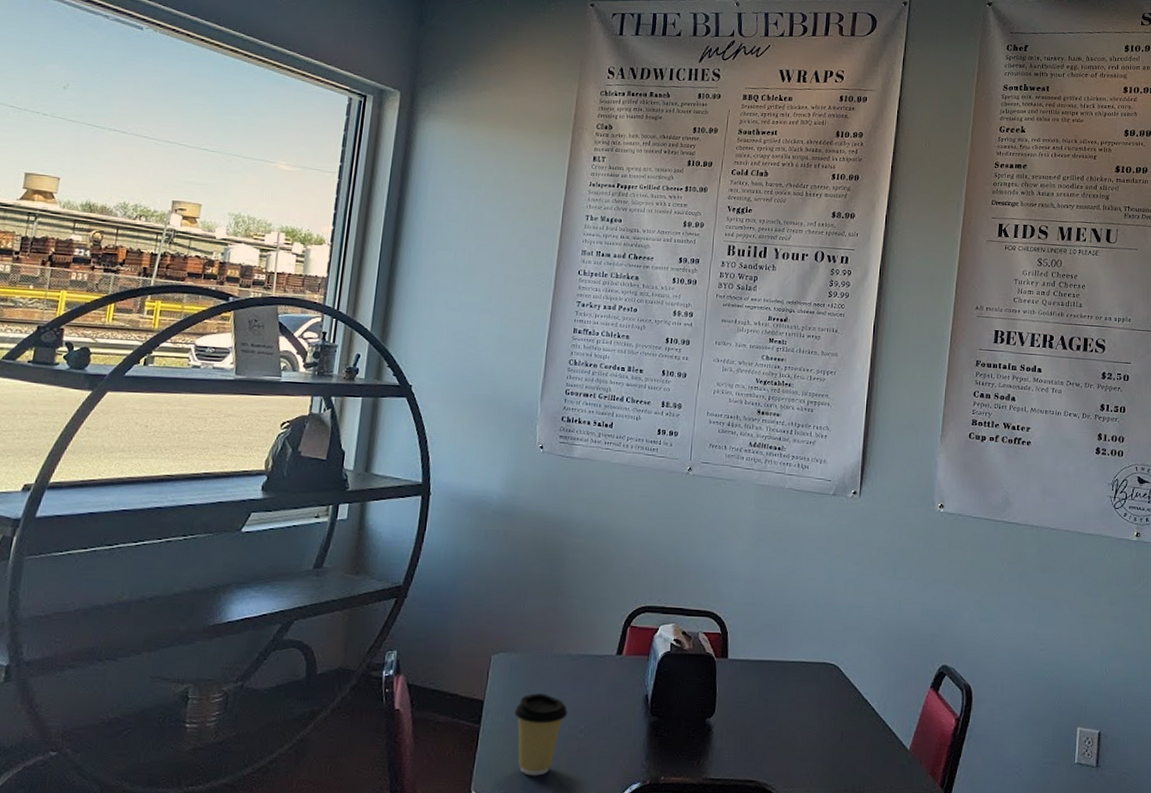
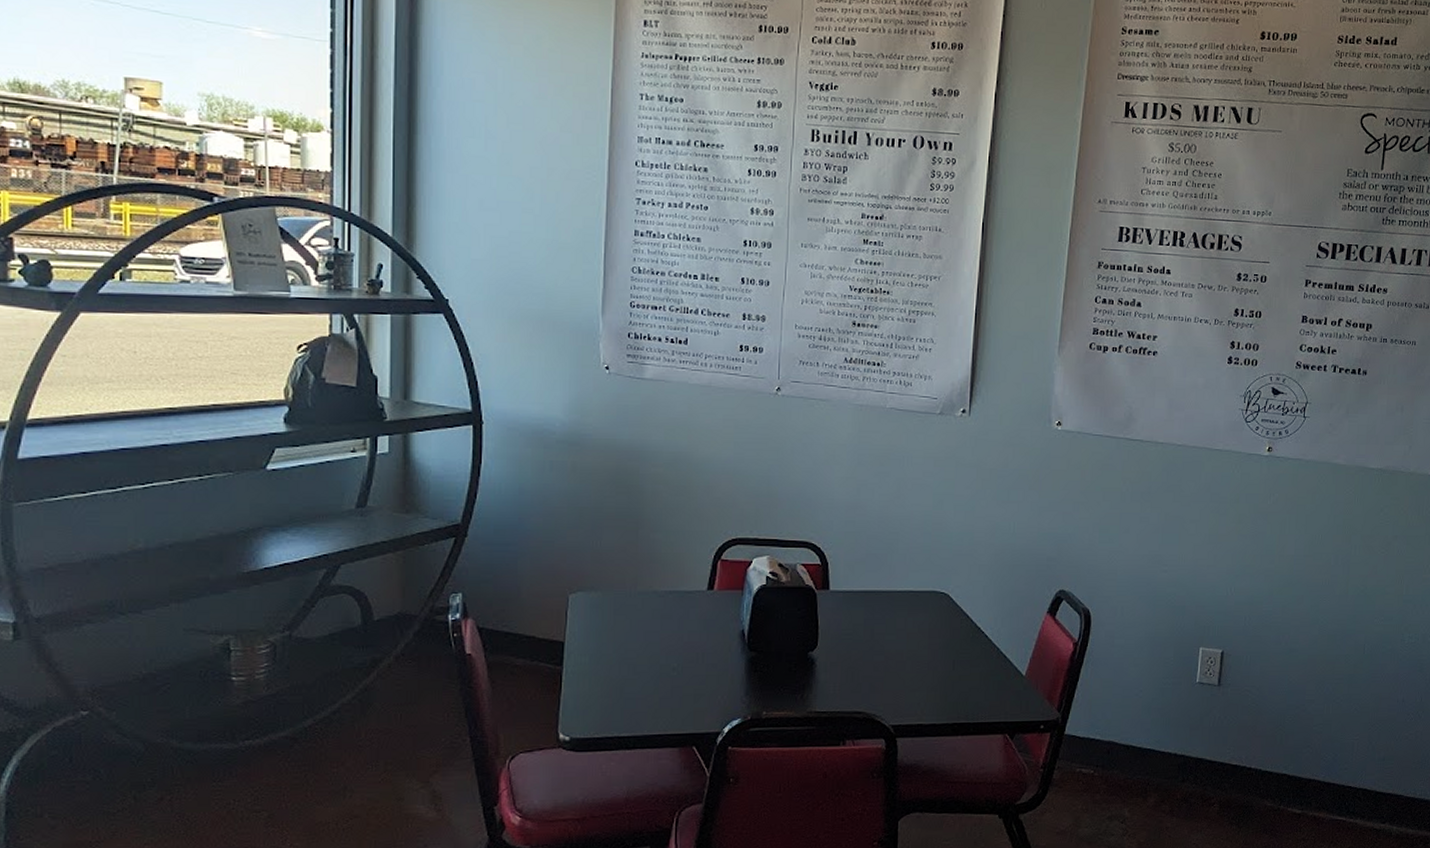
coffee cup: present [514,693,567,776] -> none [599,632,657,716]

